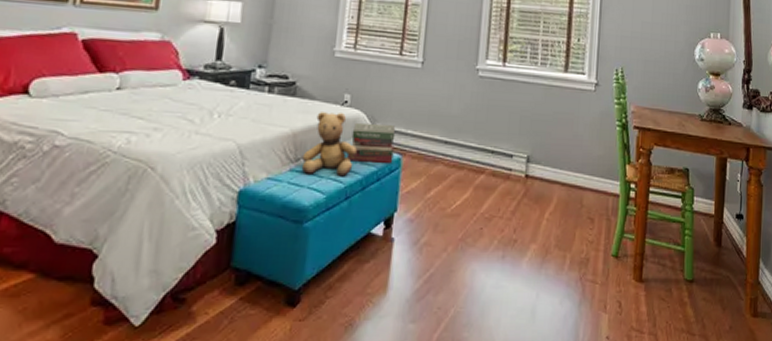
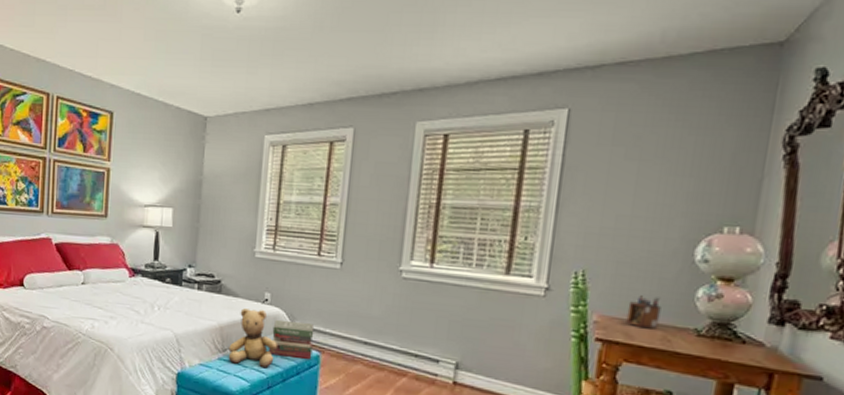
desk organizer: none [654,88,677,117] -> present [626,295,662,330]

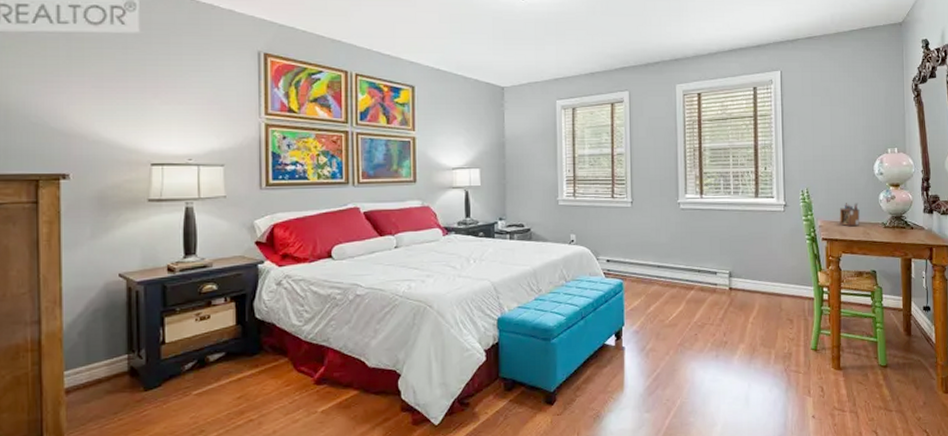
teddy bear: present [228,308,278,369] -> none [543,249,587,302]
books: present [269,319,314,359] -> none [579,255,616,288]

